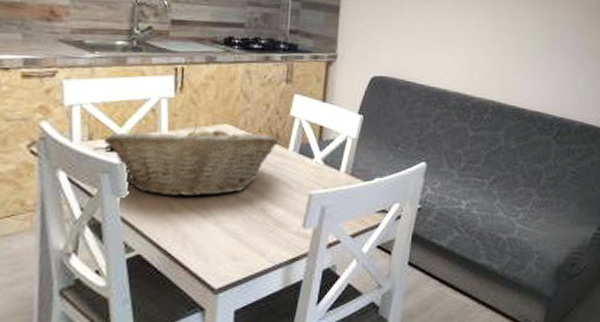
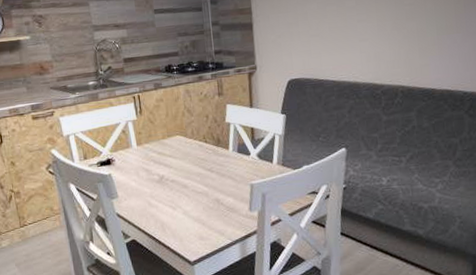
fruit basket: present [103,123,278,197] -> none [94,138,220,195]

